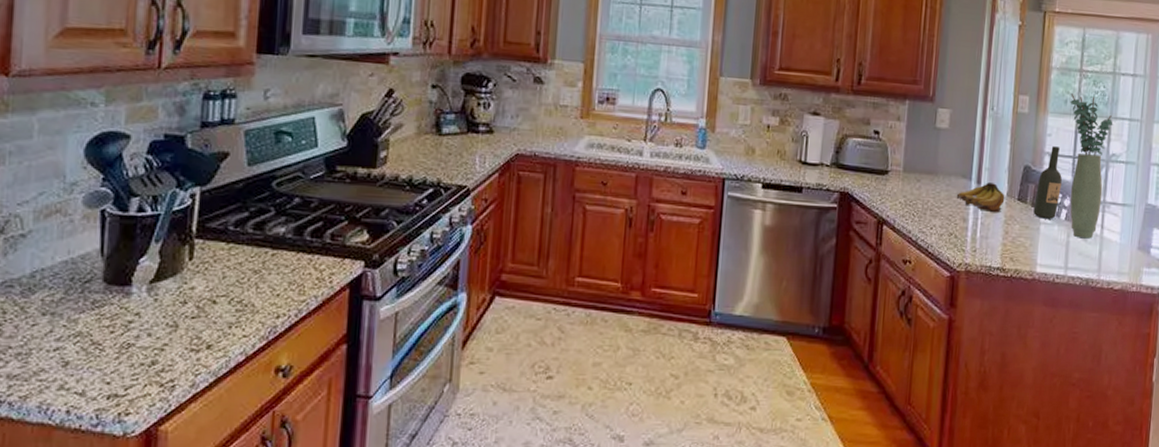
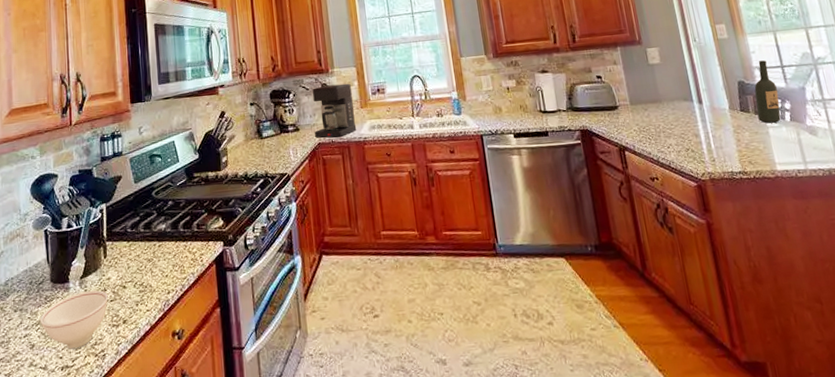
bowl: none [80,300,189,374] -> present [39,289,108,349]
coffee maker: none [513,79,573,152] -> present [313,83,357,139]
fruit: present [956,183,1005,213] -> none [683,100,729,126]
vase: present [1070,93,1113,239] -> none [762,14,824,135]

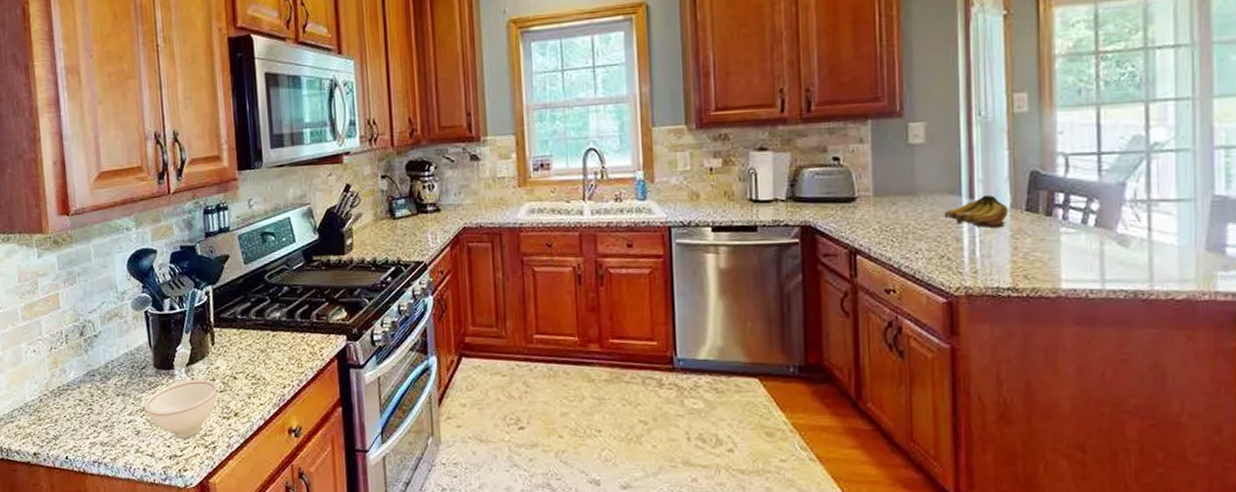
coffee maker: present [313,83,357,139] -> none [459,155,512,223]
fruit: none [683,100,729,126] -> present [944,195,1008,229]
wine bottle: present [754,60,781,123] -> none [1049,144,1084,228]

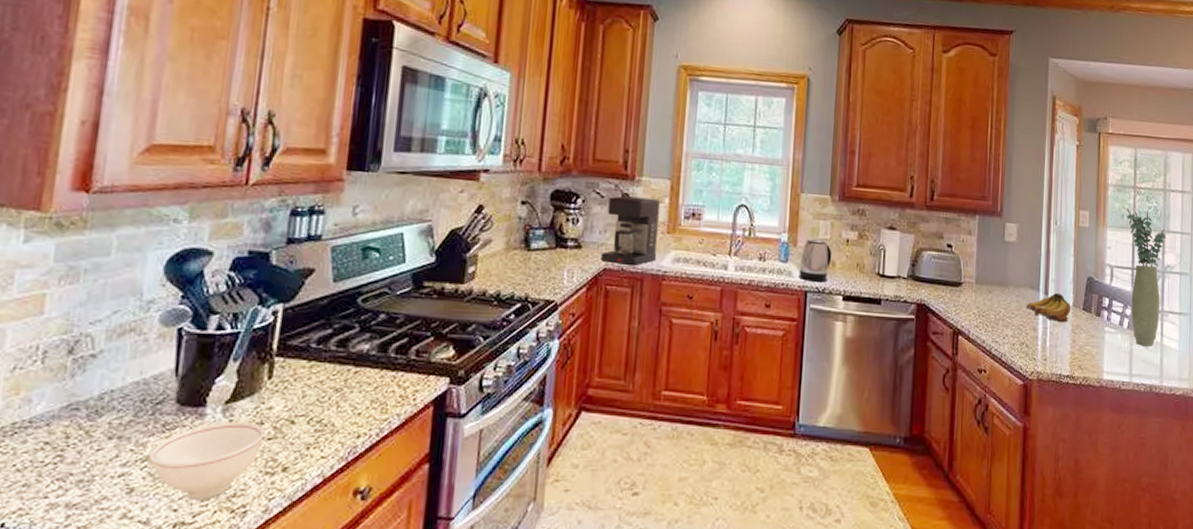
coffee maker: none [459,155,512,223] -> present [601,196,660,267]
kettle: none [659,172,695,217] -> present [798,239,832,282]
vase: none [1085,80,1152,245] -> present [1126,209,1167,347]

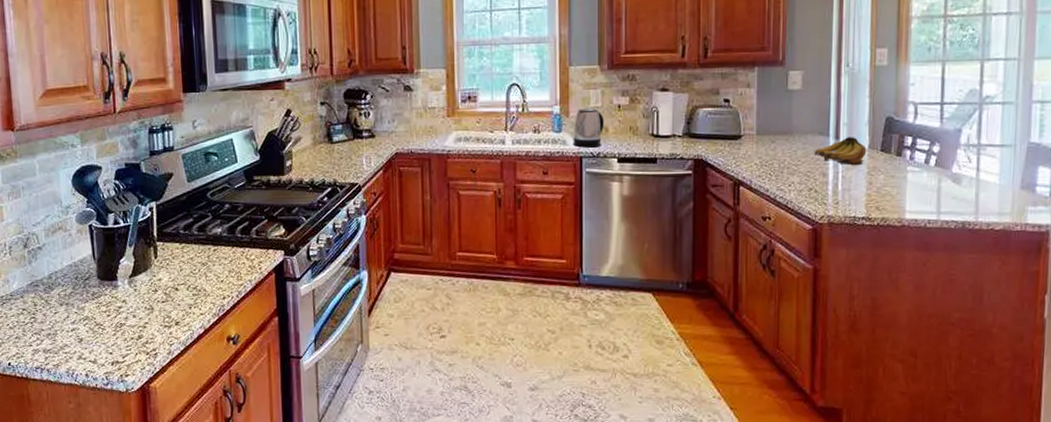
bowl: present [148,421,265,500] -> none [87,290,160,346]
coffee maker: present [601,196,660,267] -> none [392,87,440,149]
vase: present [1126,209,1167,347] -> none [934,40,986,183]

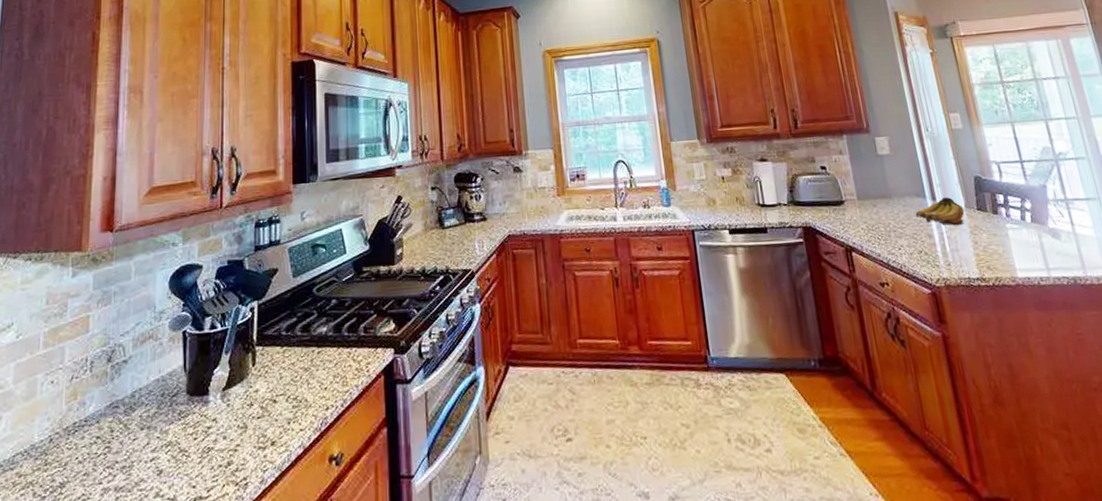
kettle: present [573,108,605,148] -> none [681,181,712,221]

